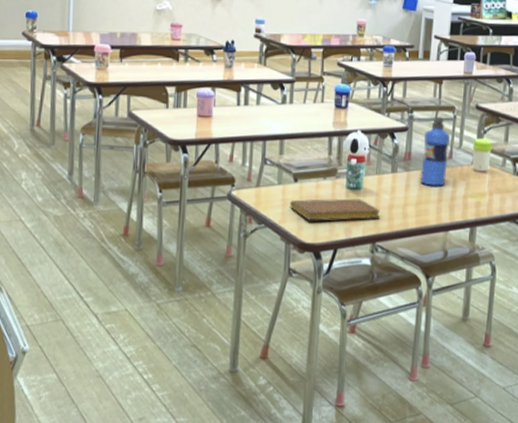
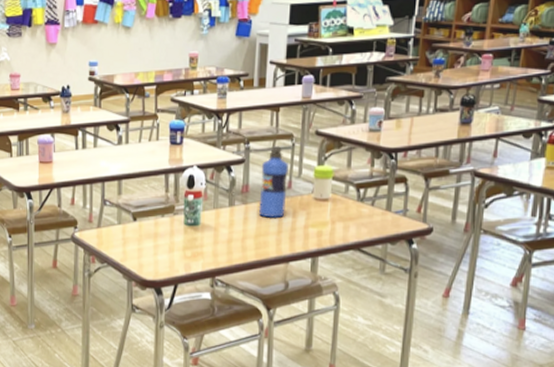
notebook: present [290,198,381,221] -> none [130,234,220,258]

